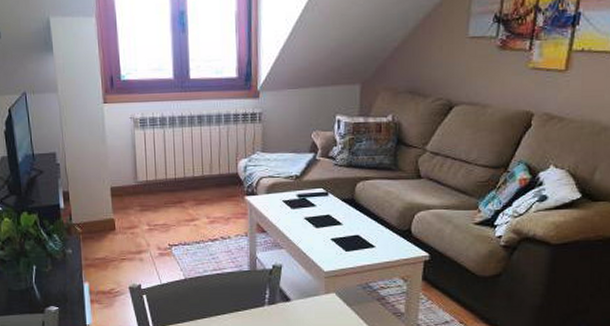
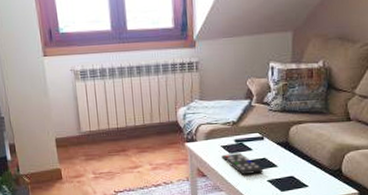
remote control: none [283,209,327,233] -> present [221,153,264,176]

